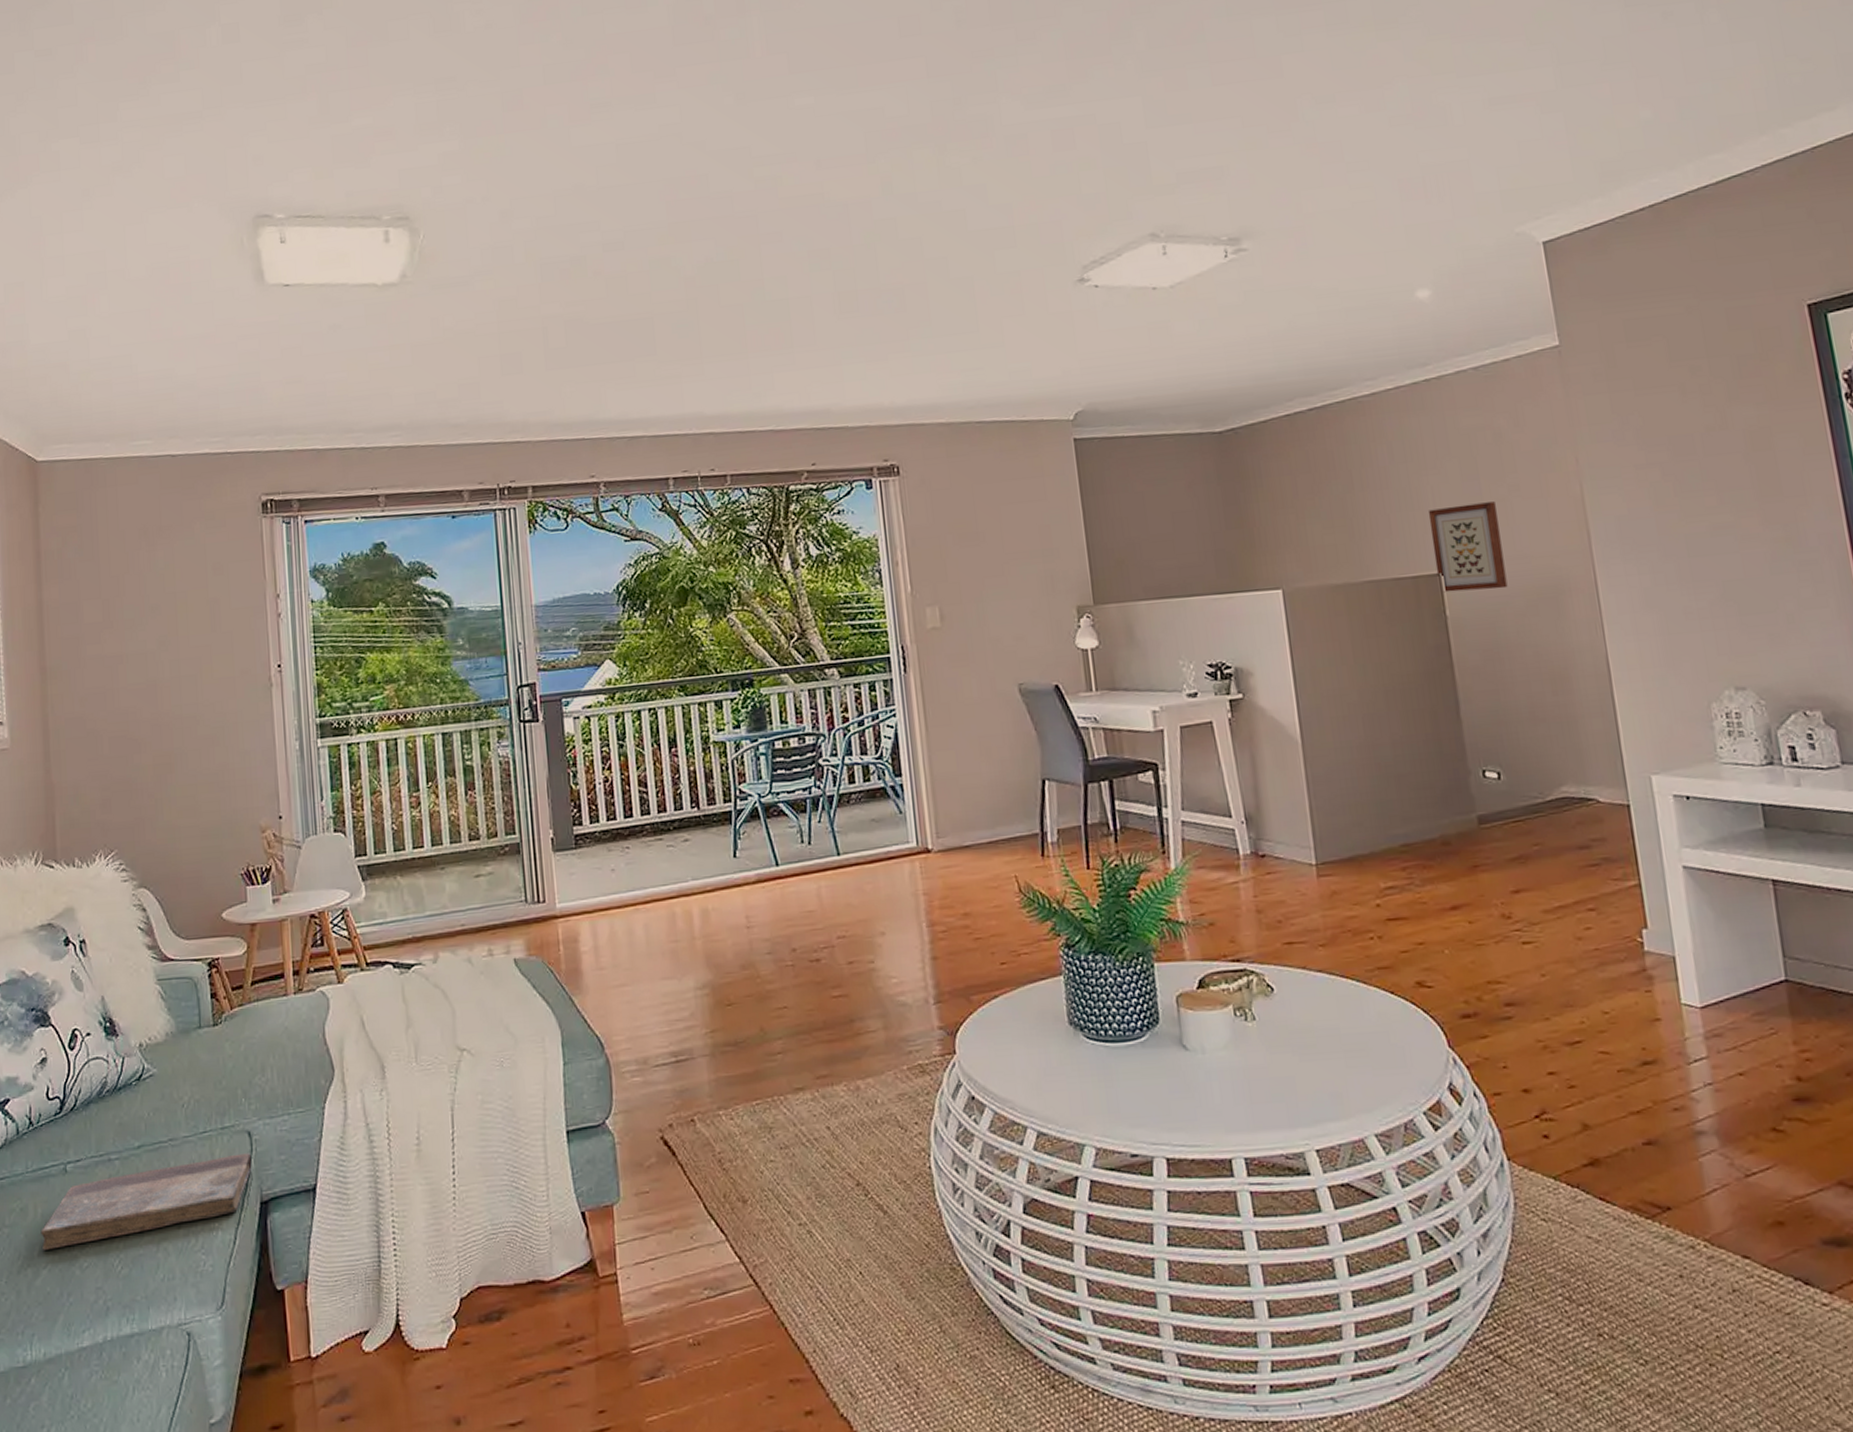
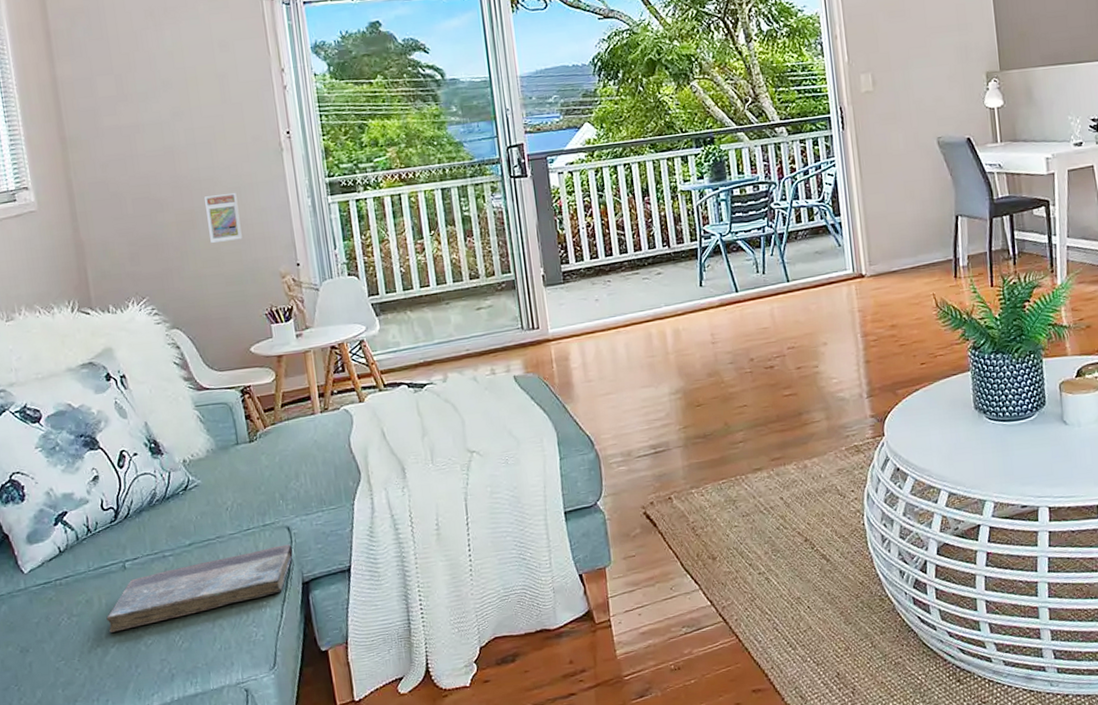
trading card display case: none [184,732,222,790] -> present [203,192,242,243]

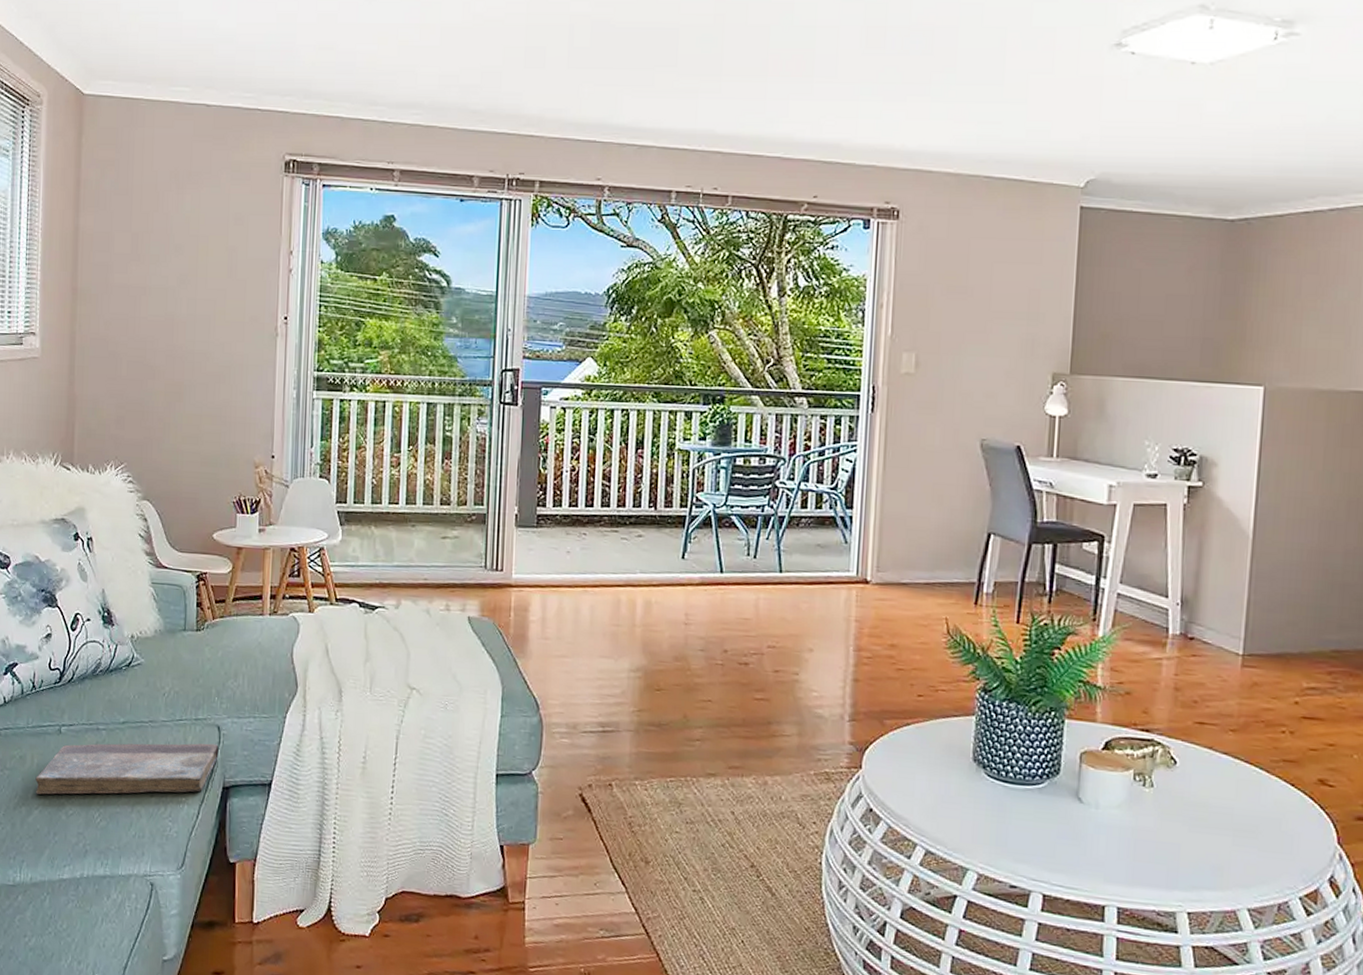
trading card display case: present [203,192,242,243] -> none [193,370,226,421]

